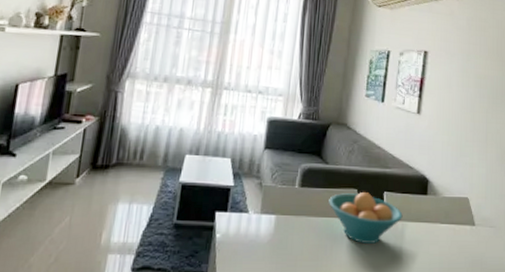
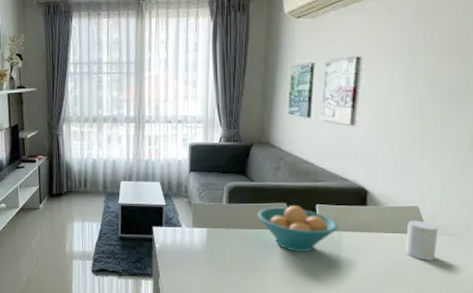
cup: none [458,211,483,253] -> present [406,220,438,260]

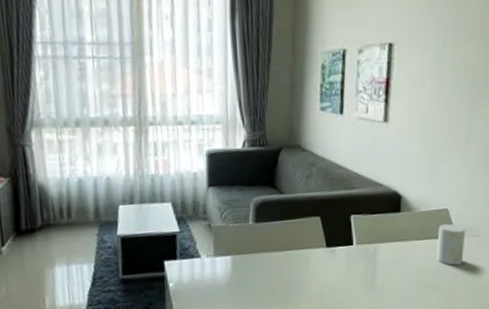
fruit bowl: present [257,206,339,252] -> none [289,218,374,272]

